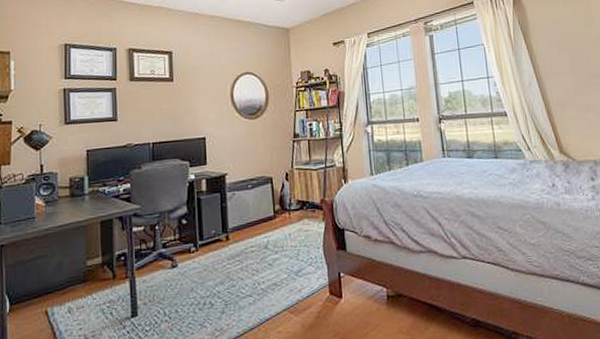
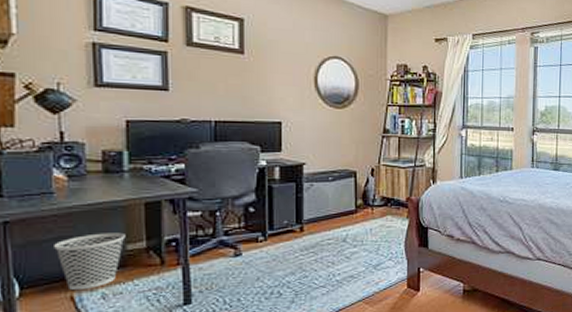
wastebasket: none [35,250,86,306] -> present [54,232,126,291]

